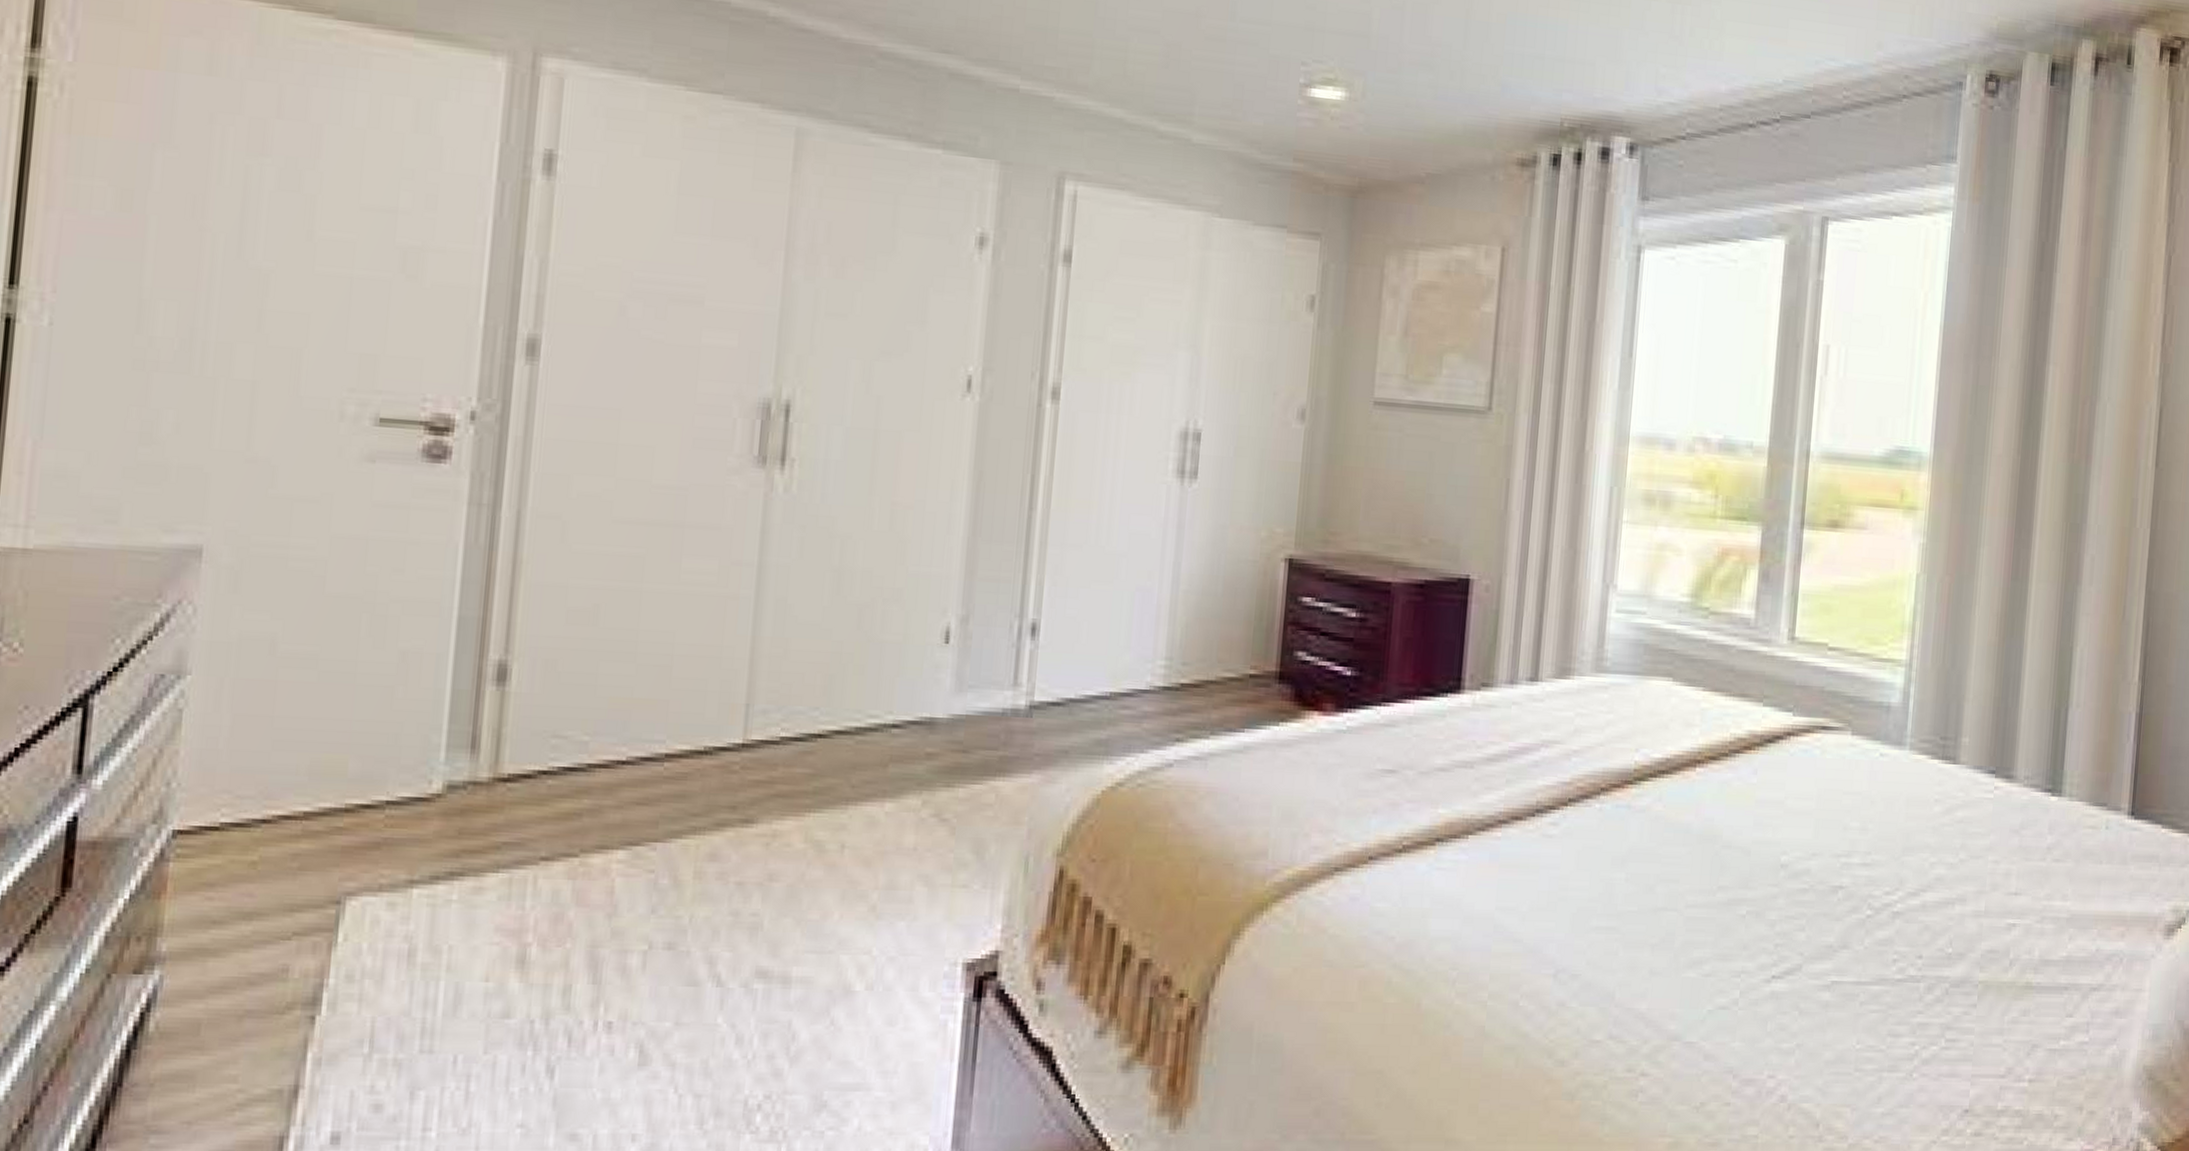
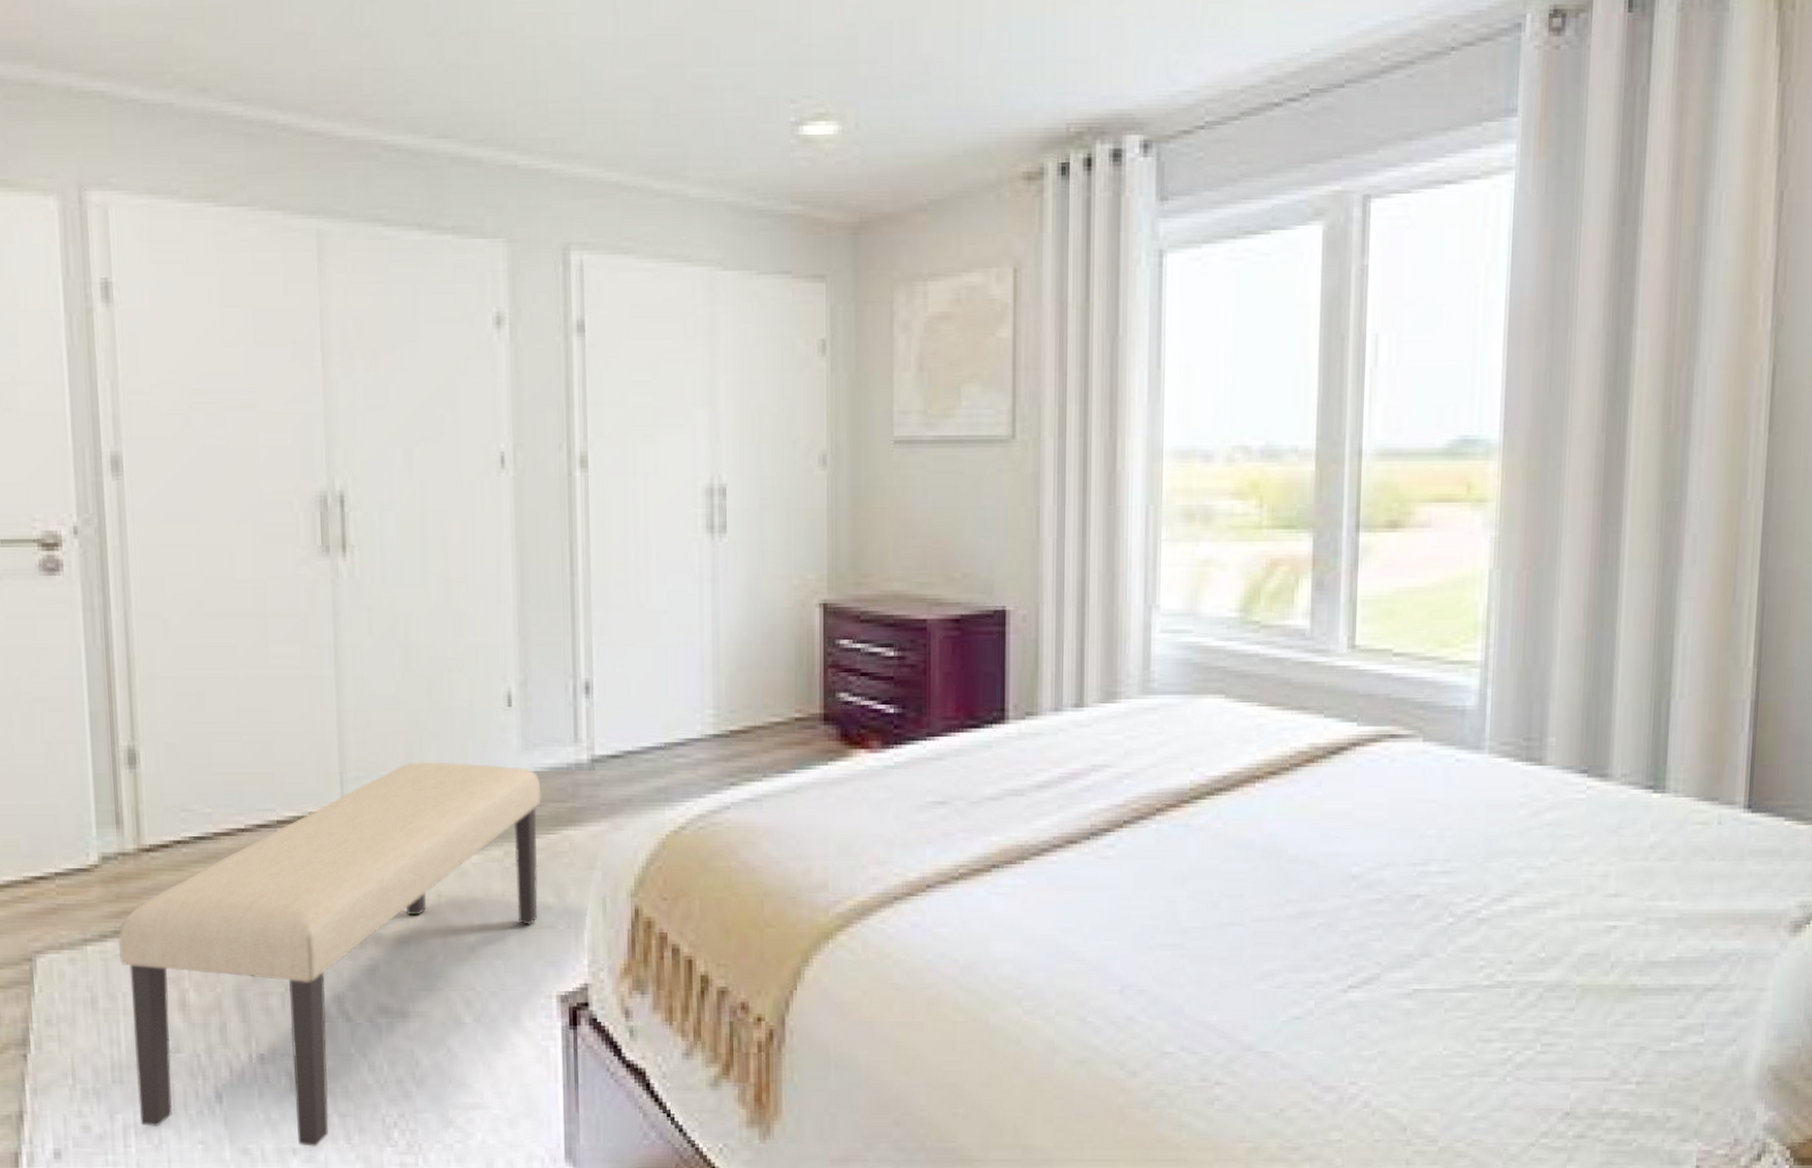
bench: none [447,696,971,1134] -> present [118,761,542,1148]

